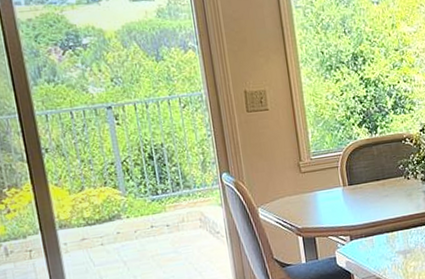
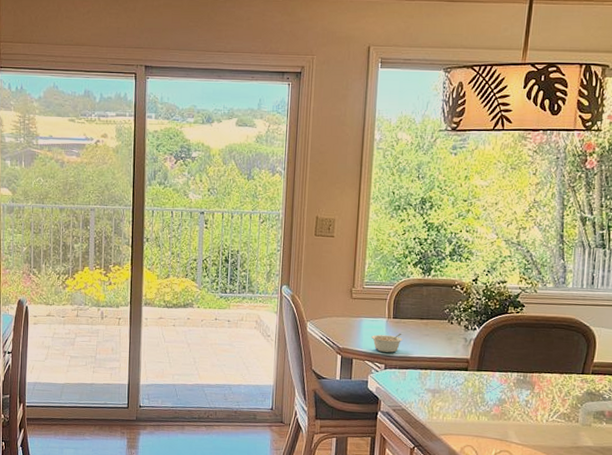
legume: none [330,199,363,224] -> present [371,333,403,353]

